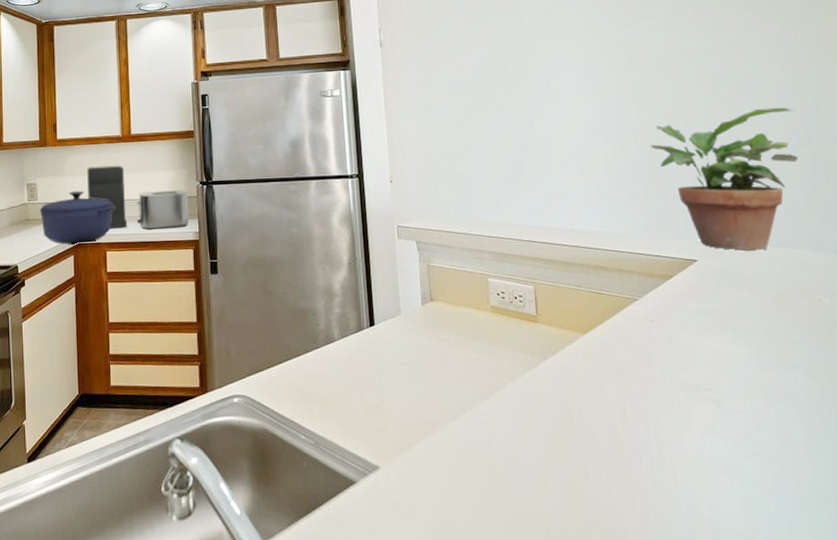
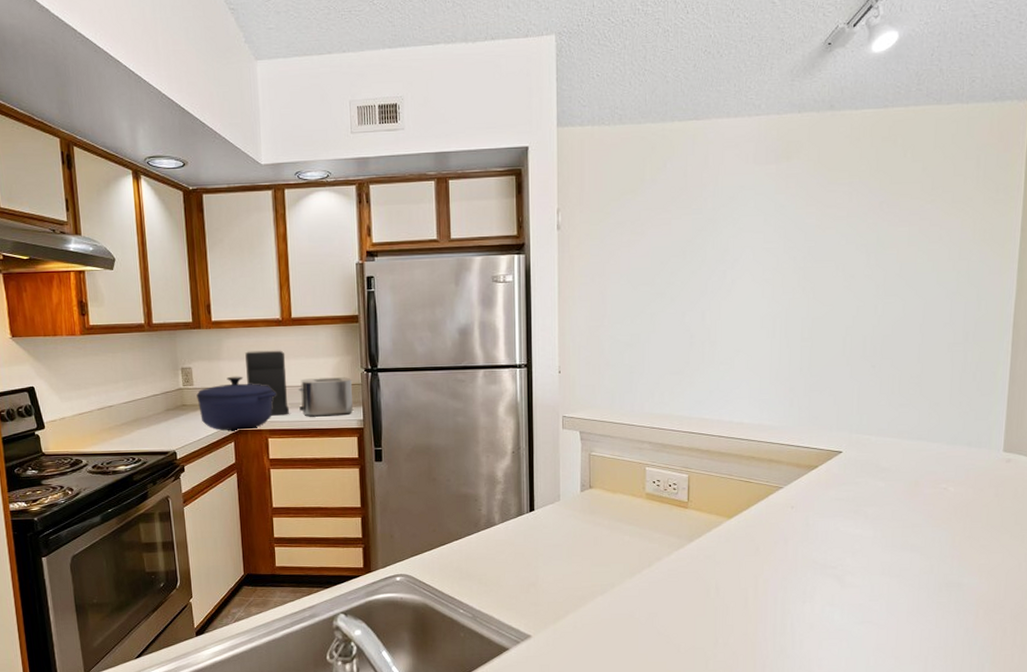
potted plant: present [651,107,799,251] -> none [816,305,957,443]

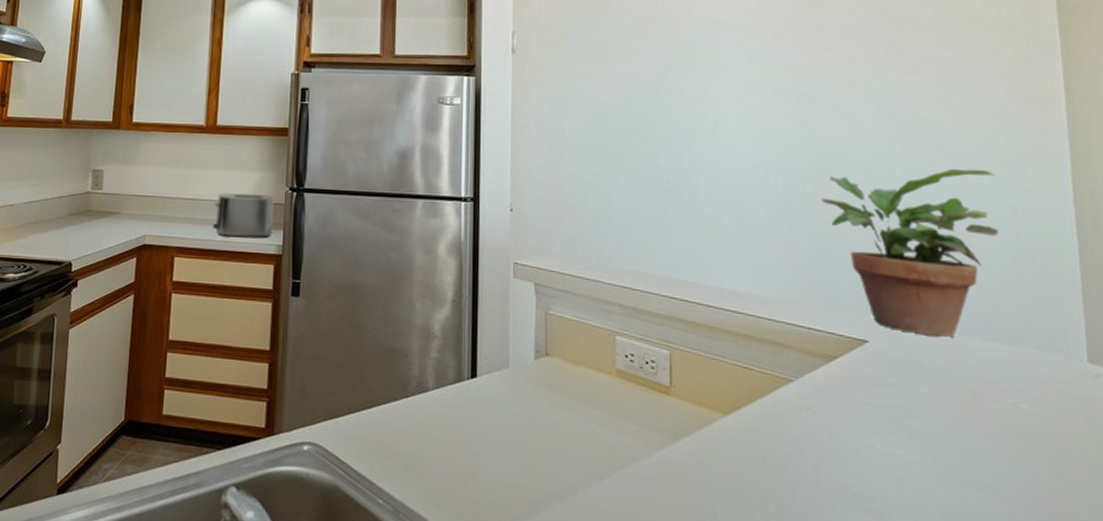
cooking pot: present [196,376,276,431] -> none [103,183,189,245]
coffee maker: present [245,350,290,416] -> none [160,157,205,232]
potted plant: none [816,305,957,443] -> present [822,168,999,337]

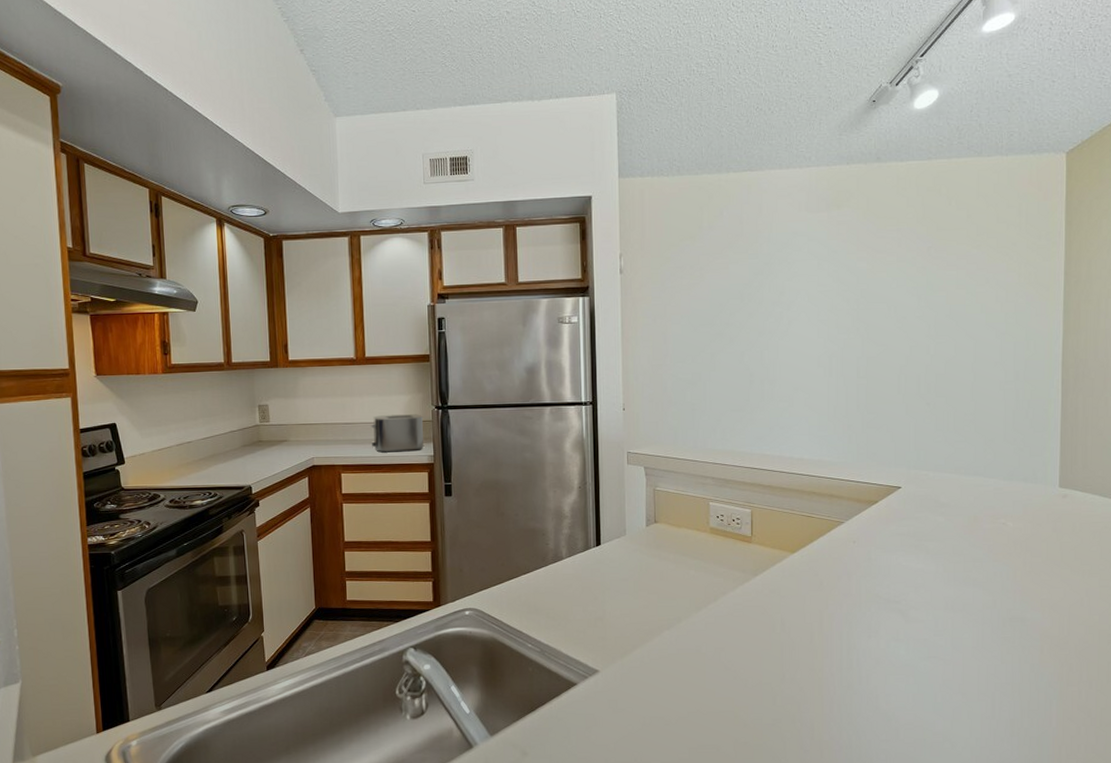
potted plant: present [822,168,999,337] -> none [872,344,1006,479]

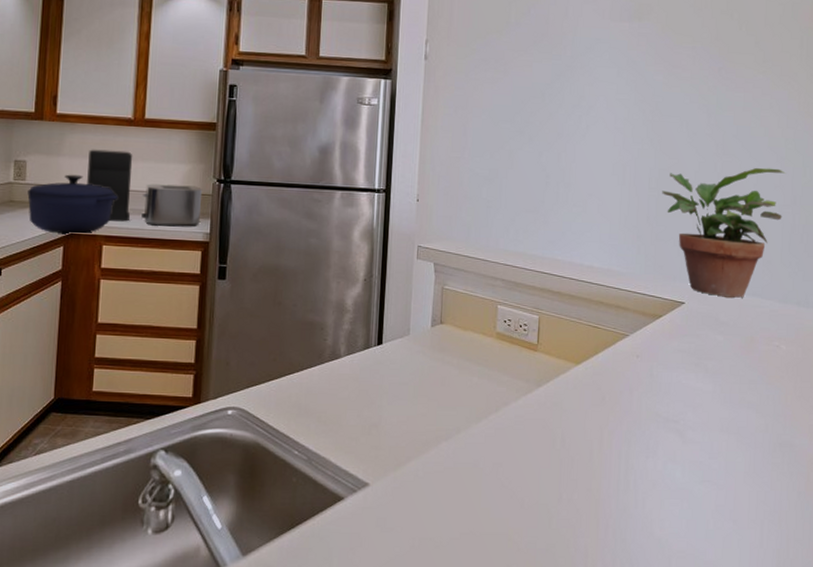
cooking pot: none [272,413,349,466] -> present [27,174,117,234]
coffee maker: none [320,388,363,452] -> present [87,149,133,222]
potted plant: none [872,344,1006,479] -> present [662,167,786,298]

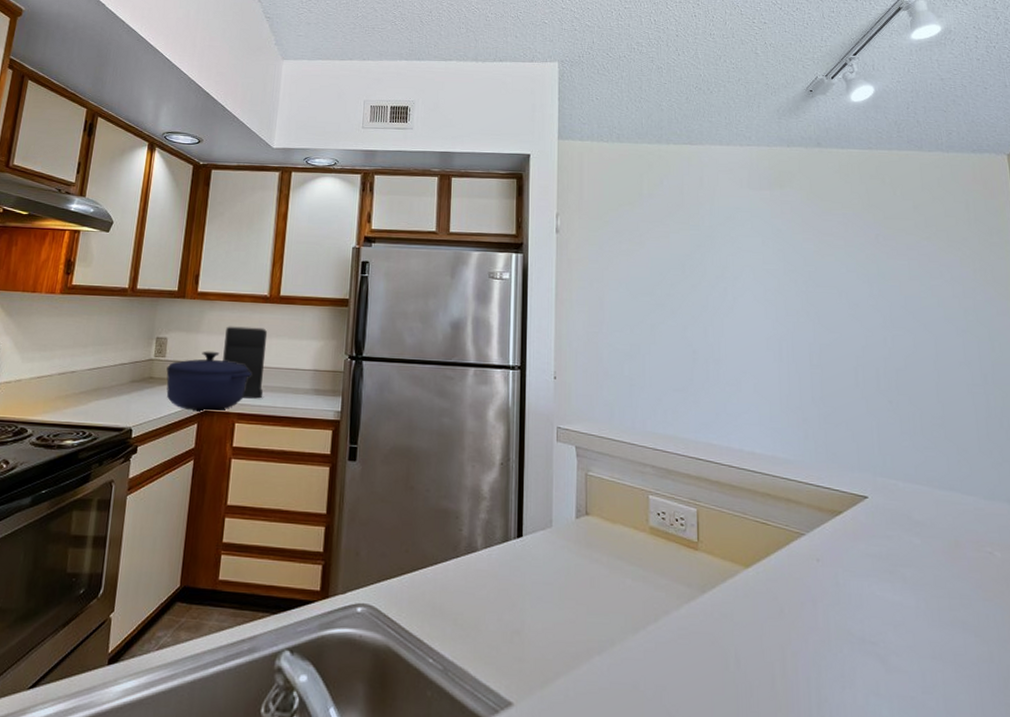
toaster: present [141,184,203,227] -> none [274,360,335,404]
potted plant: present [662,167,786,298] -> none [826,341,973,493]

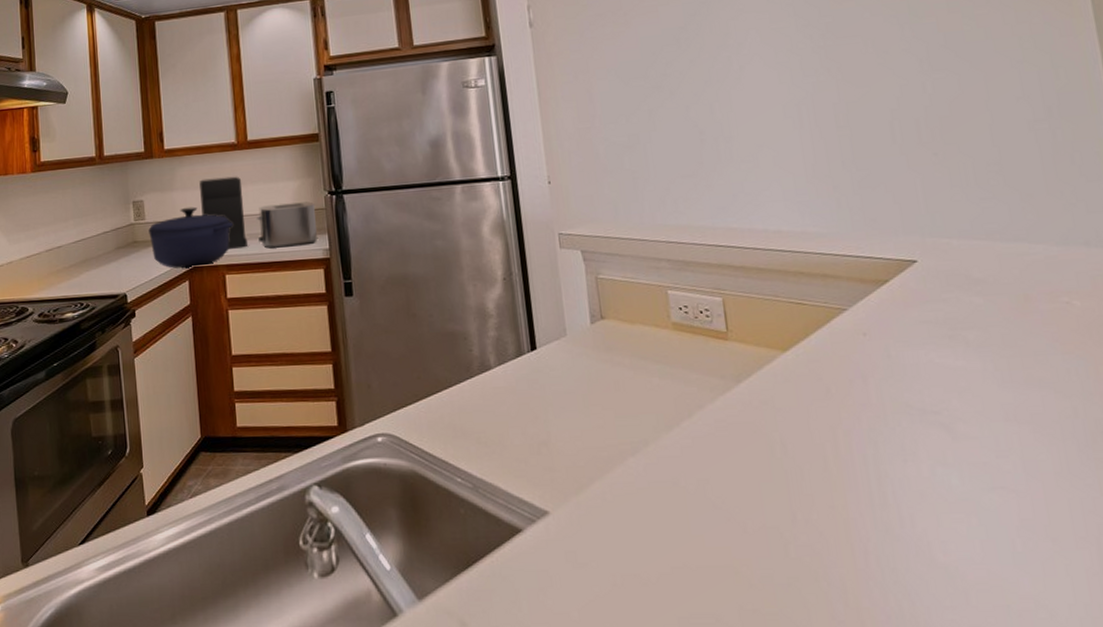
toaster: none [274,360,335,404] -> present [257,201,317,249]

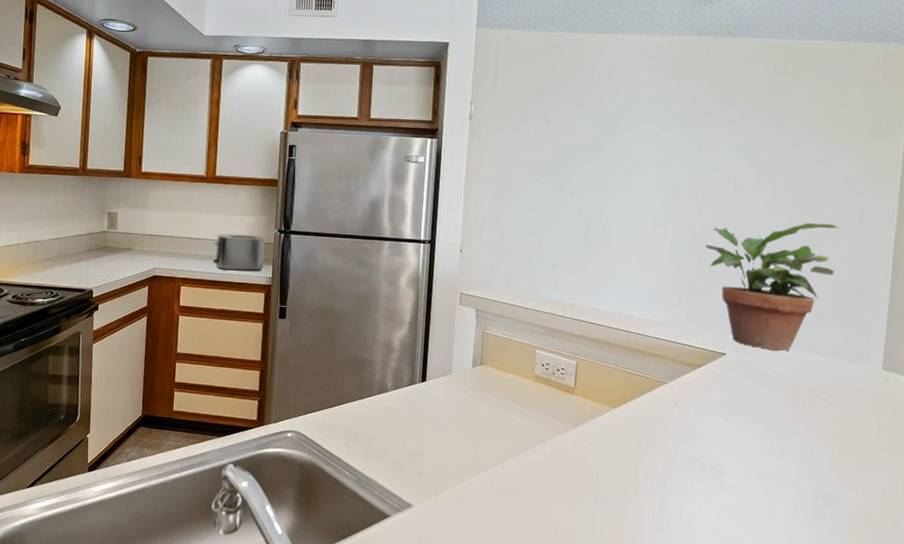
cooking pot: present [148,206,233,268] -> none [118,224,193,276]
coffee maker: present [199,176,248,249] -> none [167,203,206,266]
potted plant: none [855,75,1036,248] -> present [705,222,840,351]

